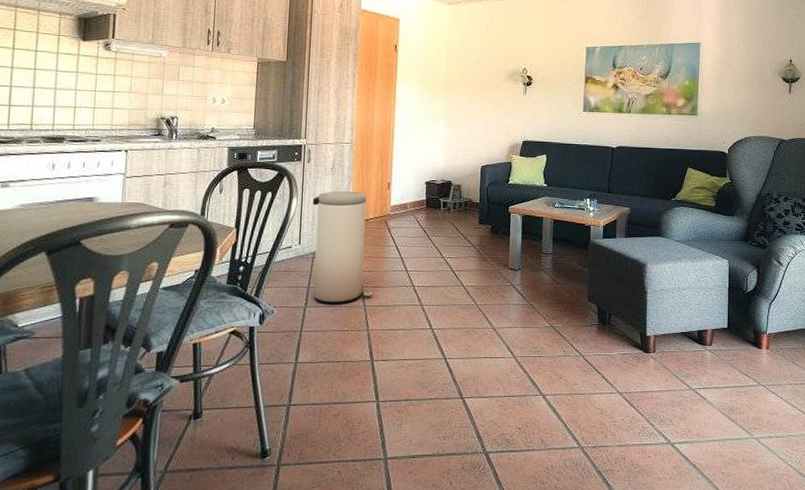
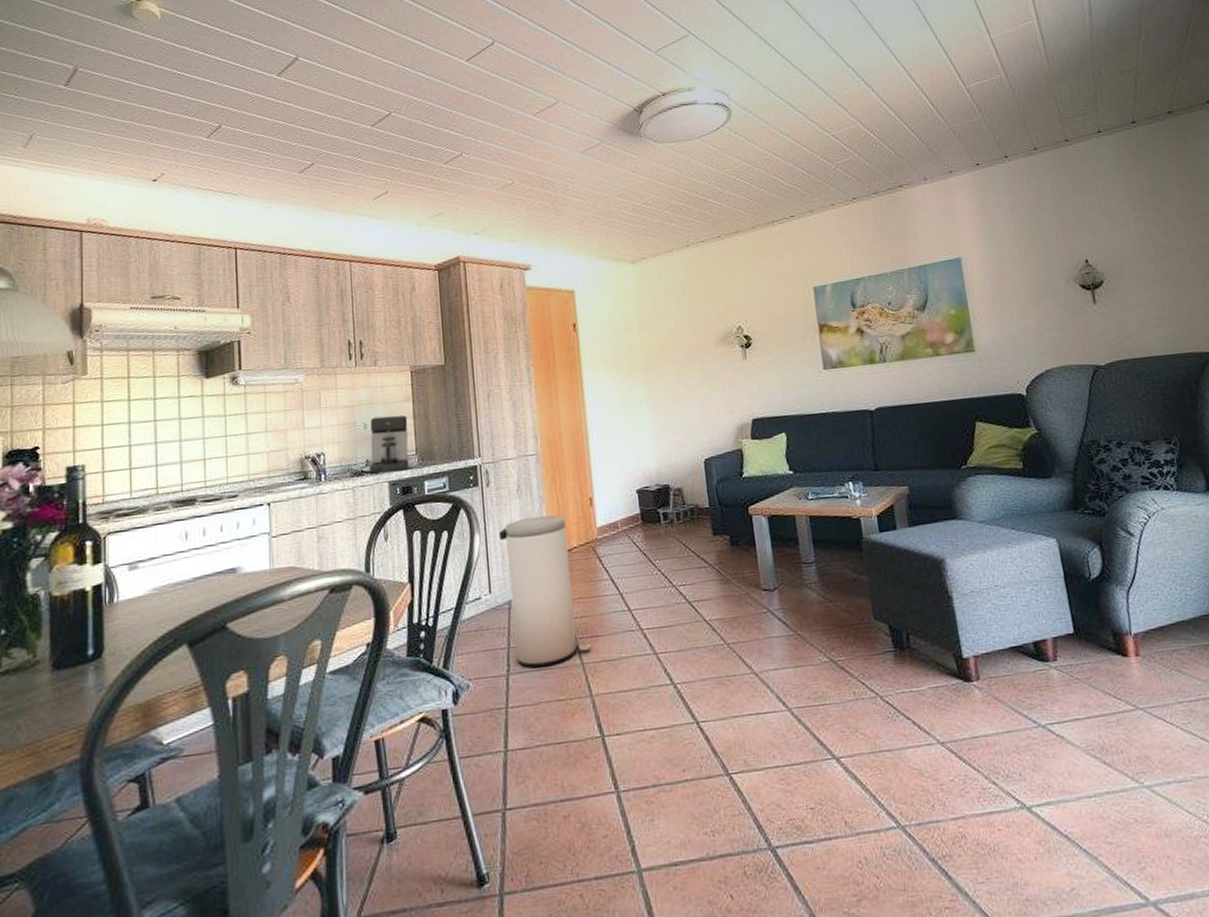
coffee maker: none [214,94,250,141] -> present [370,415,409,474]

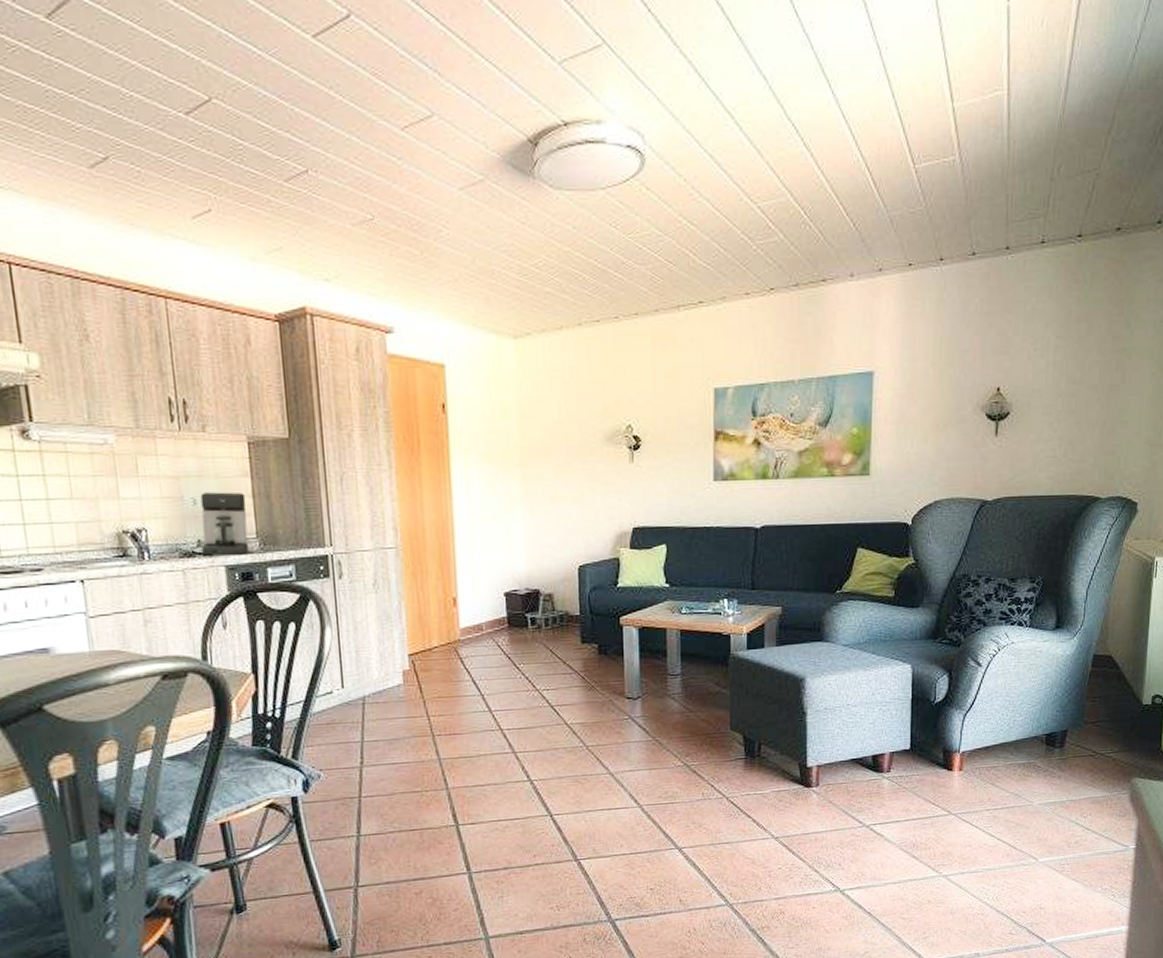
pedal bin: present [498,515,591,669] -> none [352,613,449,762]

